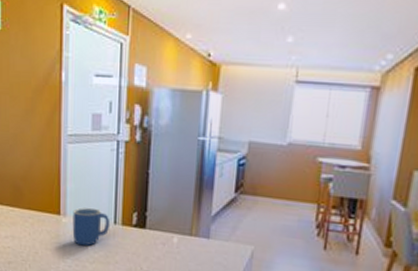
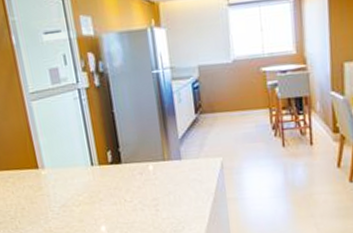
mug: present [72,208,111,247] -> none [50,156,88,193]

